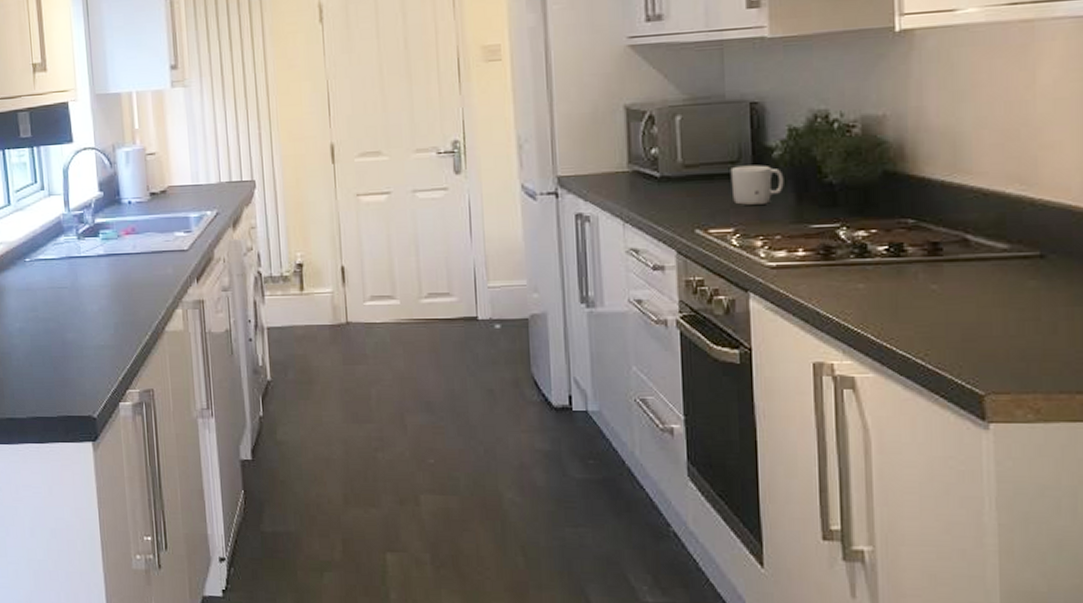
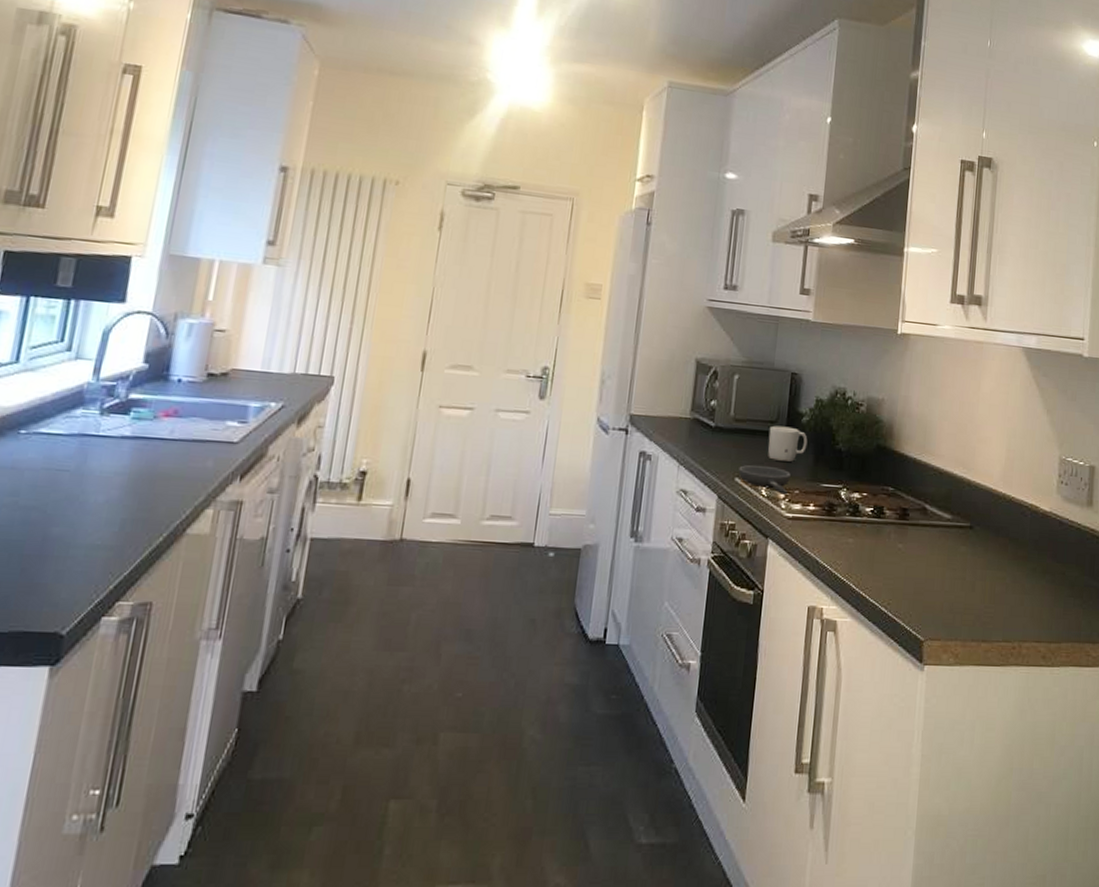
frying pan: none [698,212,767,242] -> present [738,465,791,495]

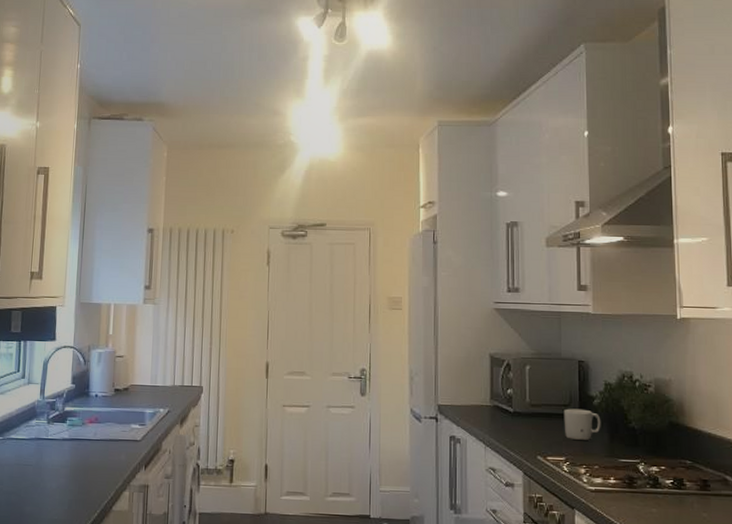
frying pan: present [738,465,791,495] -> none [540,444,589,470]

